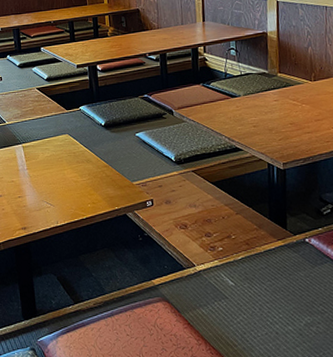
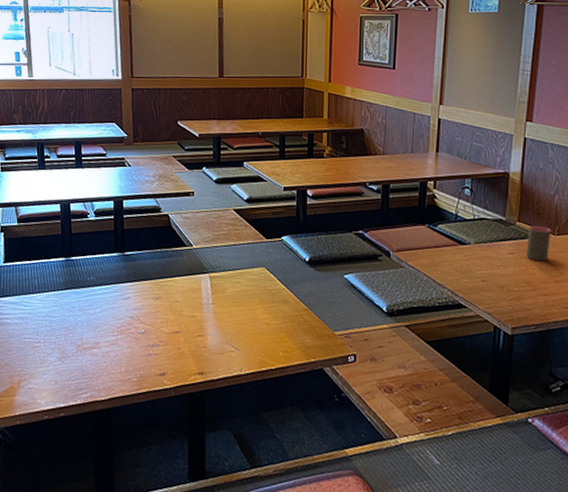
cup: none [288,75,309,105] -> present [526,226,551,262]

